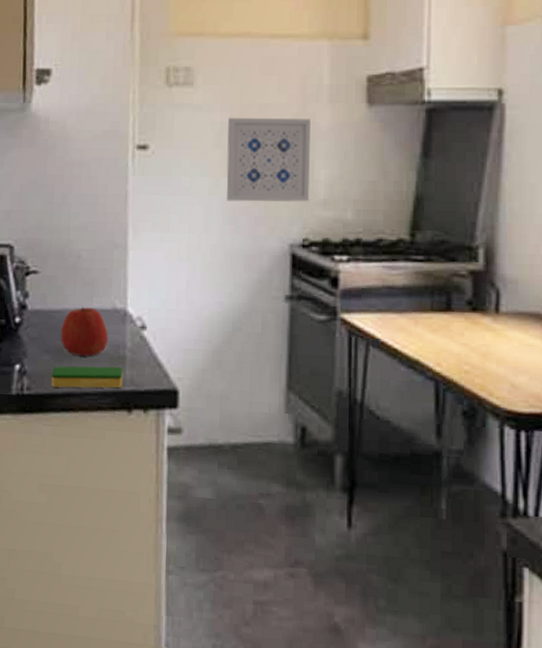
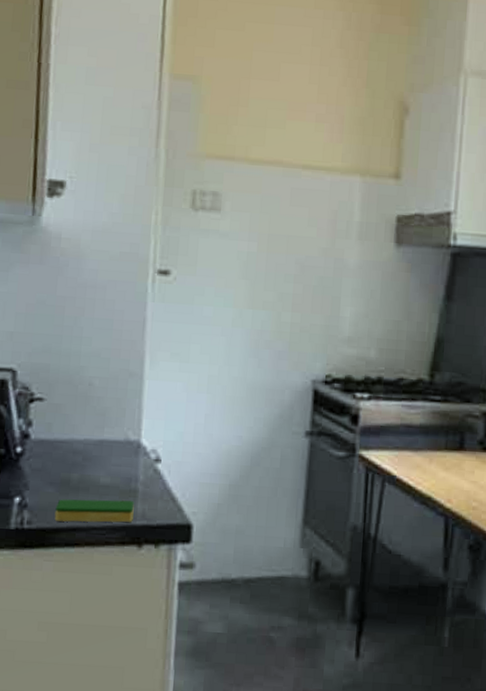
apple: present [60,307,109,356] -> none [66,438,120,489]
wall art: present [226,117,311,203] -> none [250,247,339,338]

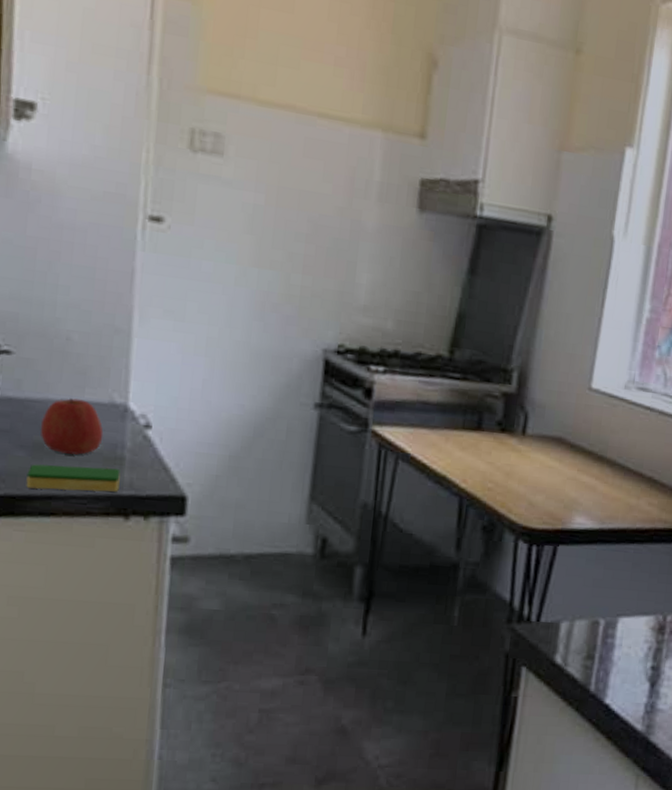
apple: none [66,438,120,489] -> present [40,398,104,455]

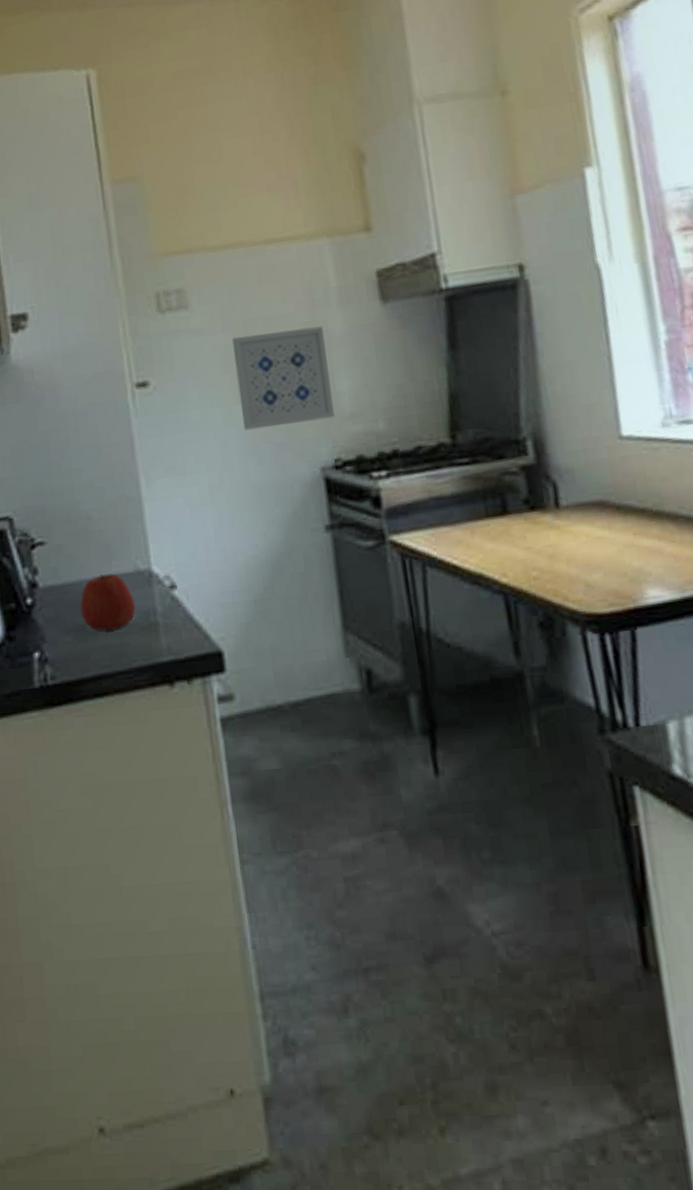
dish sponge: present [26,464,121,492] -> none [76,636,159,671]
wall art: none [255,199,357,306] -> present [232,326,334,431]

